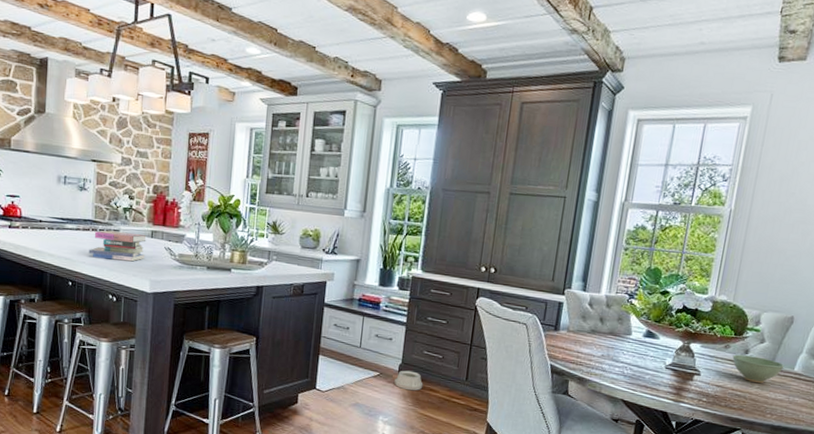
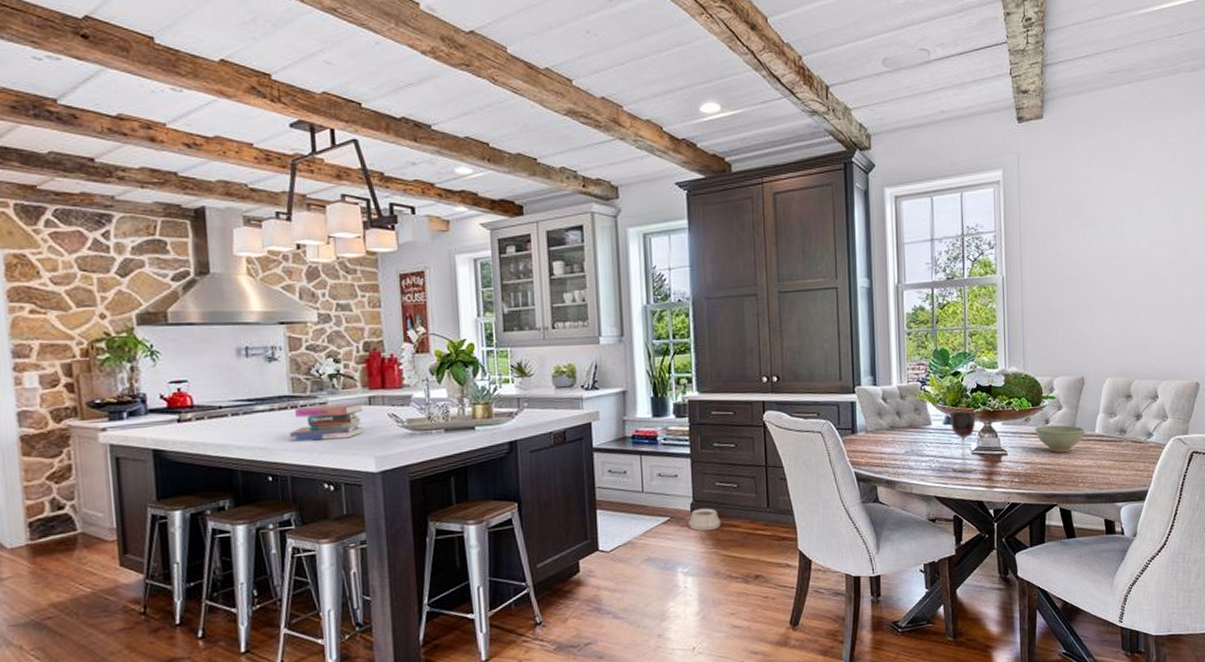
wineglass: none [643,327,677,384] -> present [949,411,976,473]

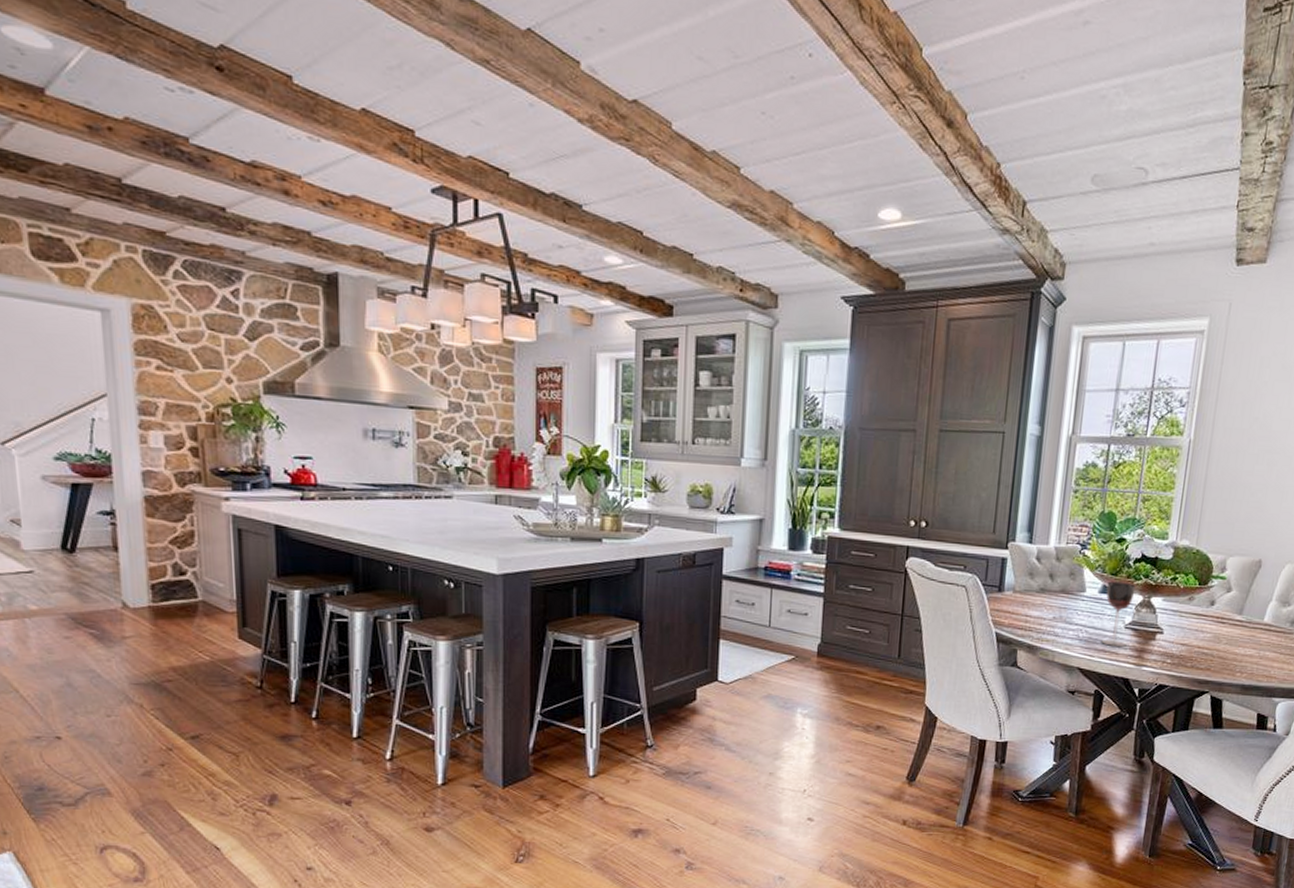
books: present [289,402,365,442] -> none [412,497,489,536]
pet bowl: present [688,508,722,532] -> none [813,650,848,675]
bowl: present [1035,425,1086,453] -> none [1197,607,1254,639]

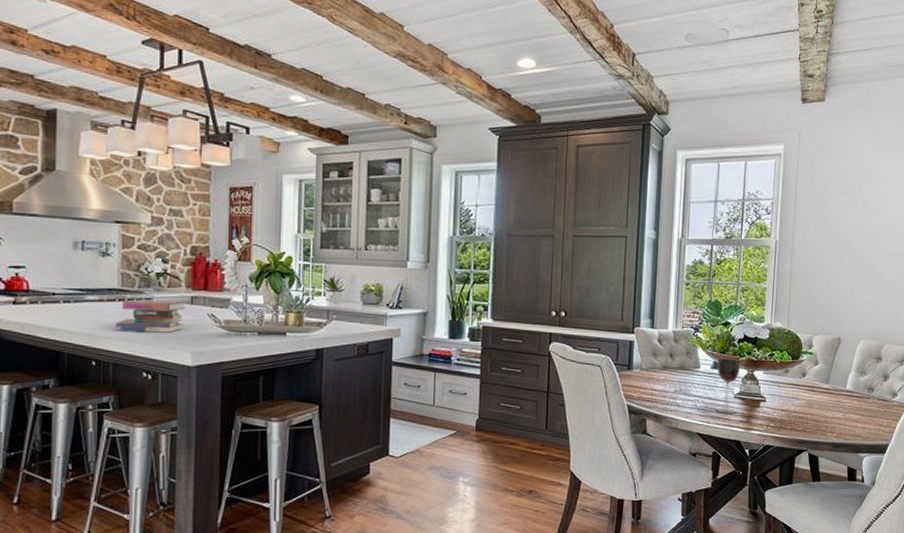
books: none [412,497,489,536] -> present [115,299,186,333]

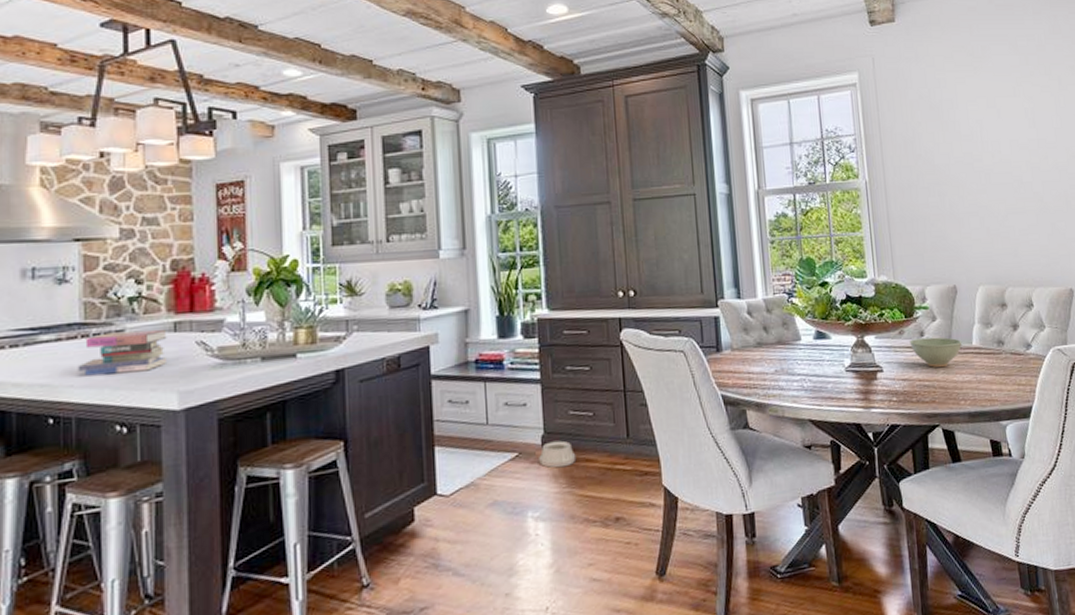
pet bowl: none [472,425,503,447] -> present [539,440,577,468]
wineglass: present [715,358,741,414] -> none [819,325,851,392]
bowl: none [792,378,838,404] -> present [909,337,962,368]

